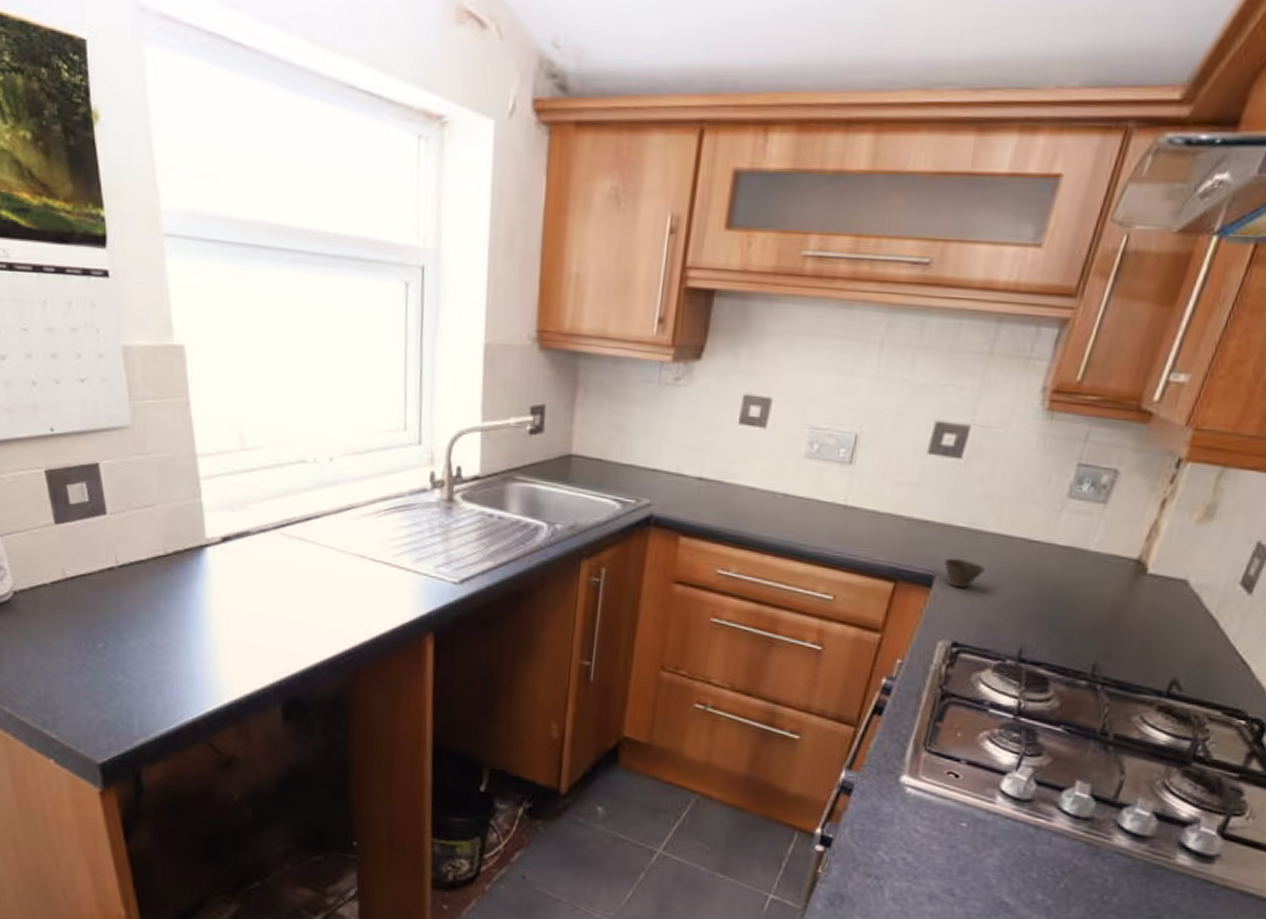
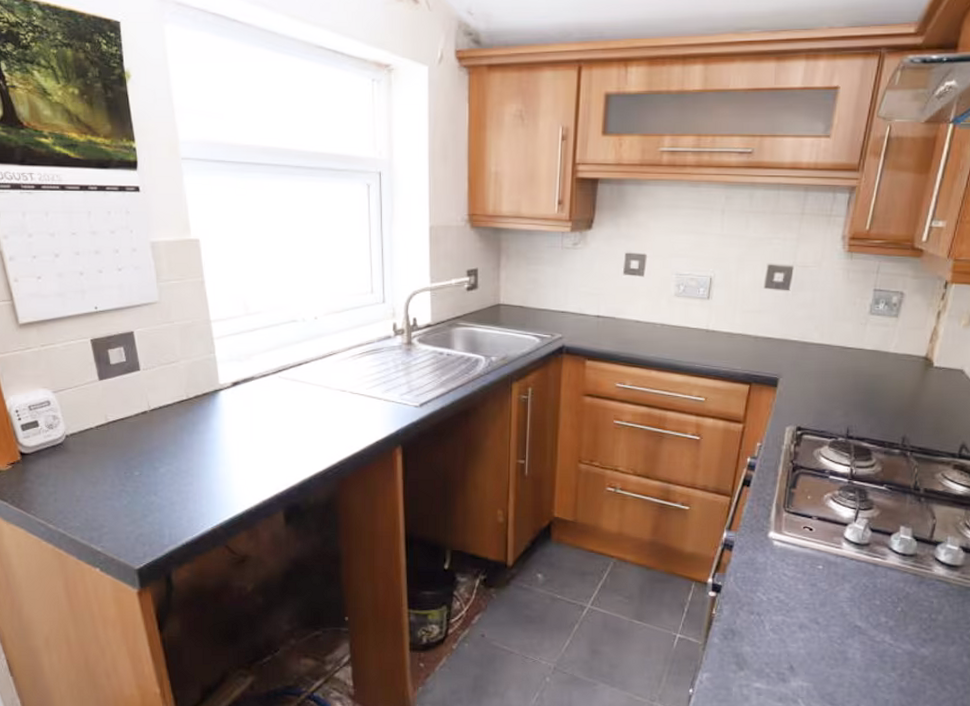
cup: present [944,558,986,589] -> none [784,364,816,386]

